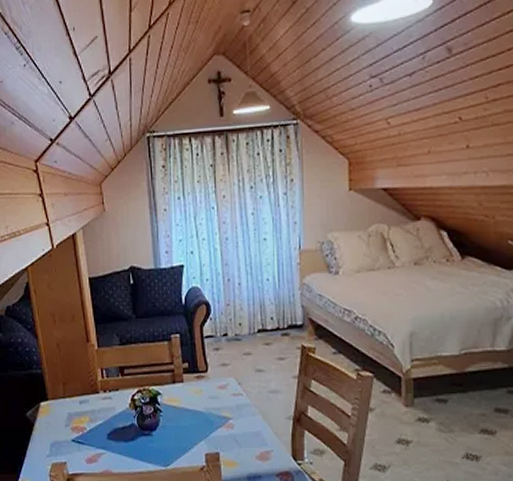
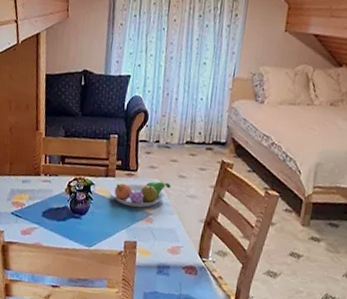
fruit bowl: none [181,380,248,414] -> present [111,181,171,208]

